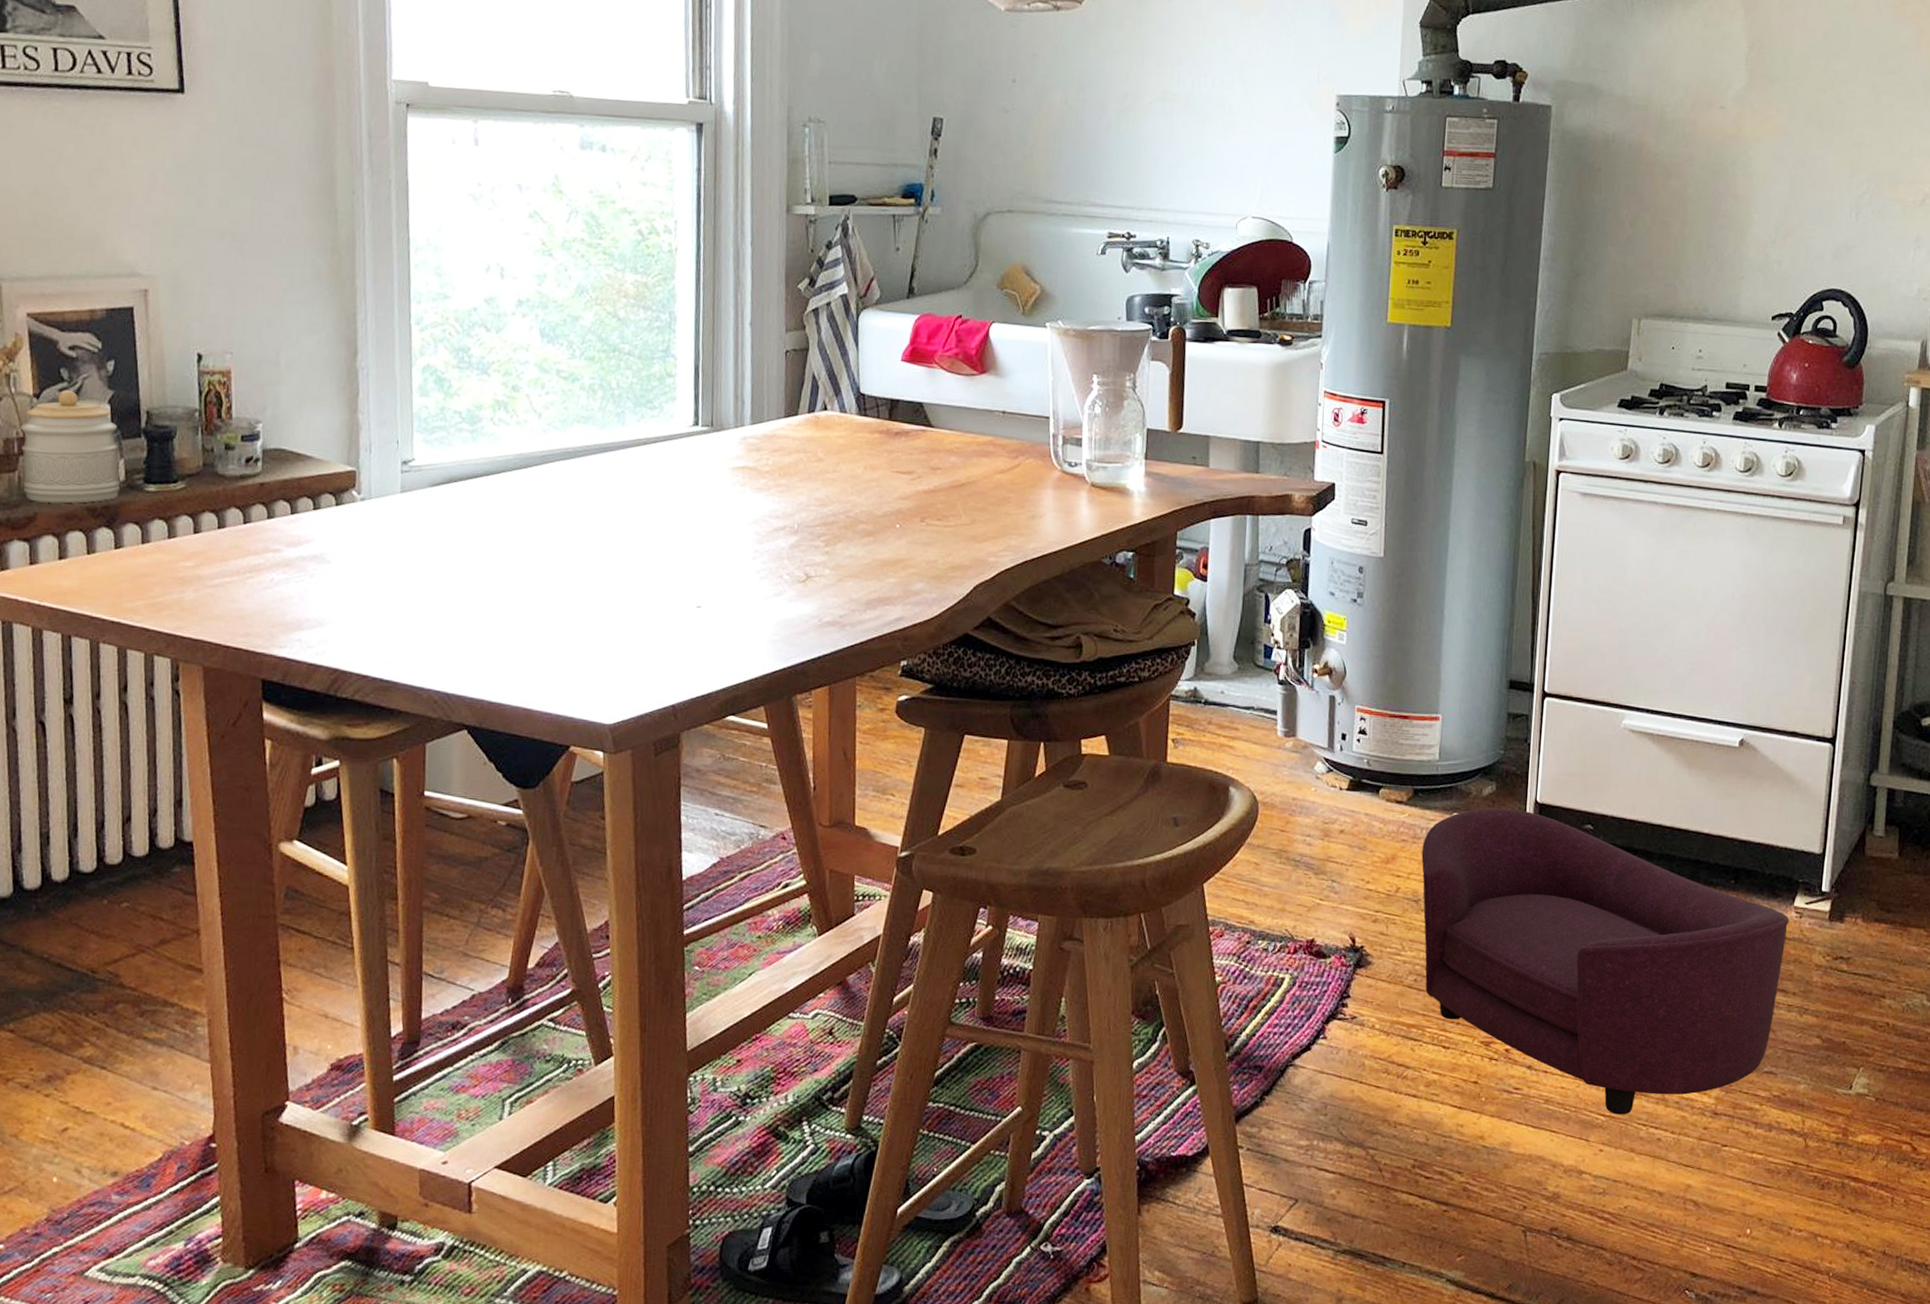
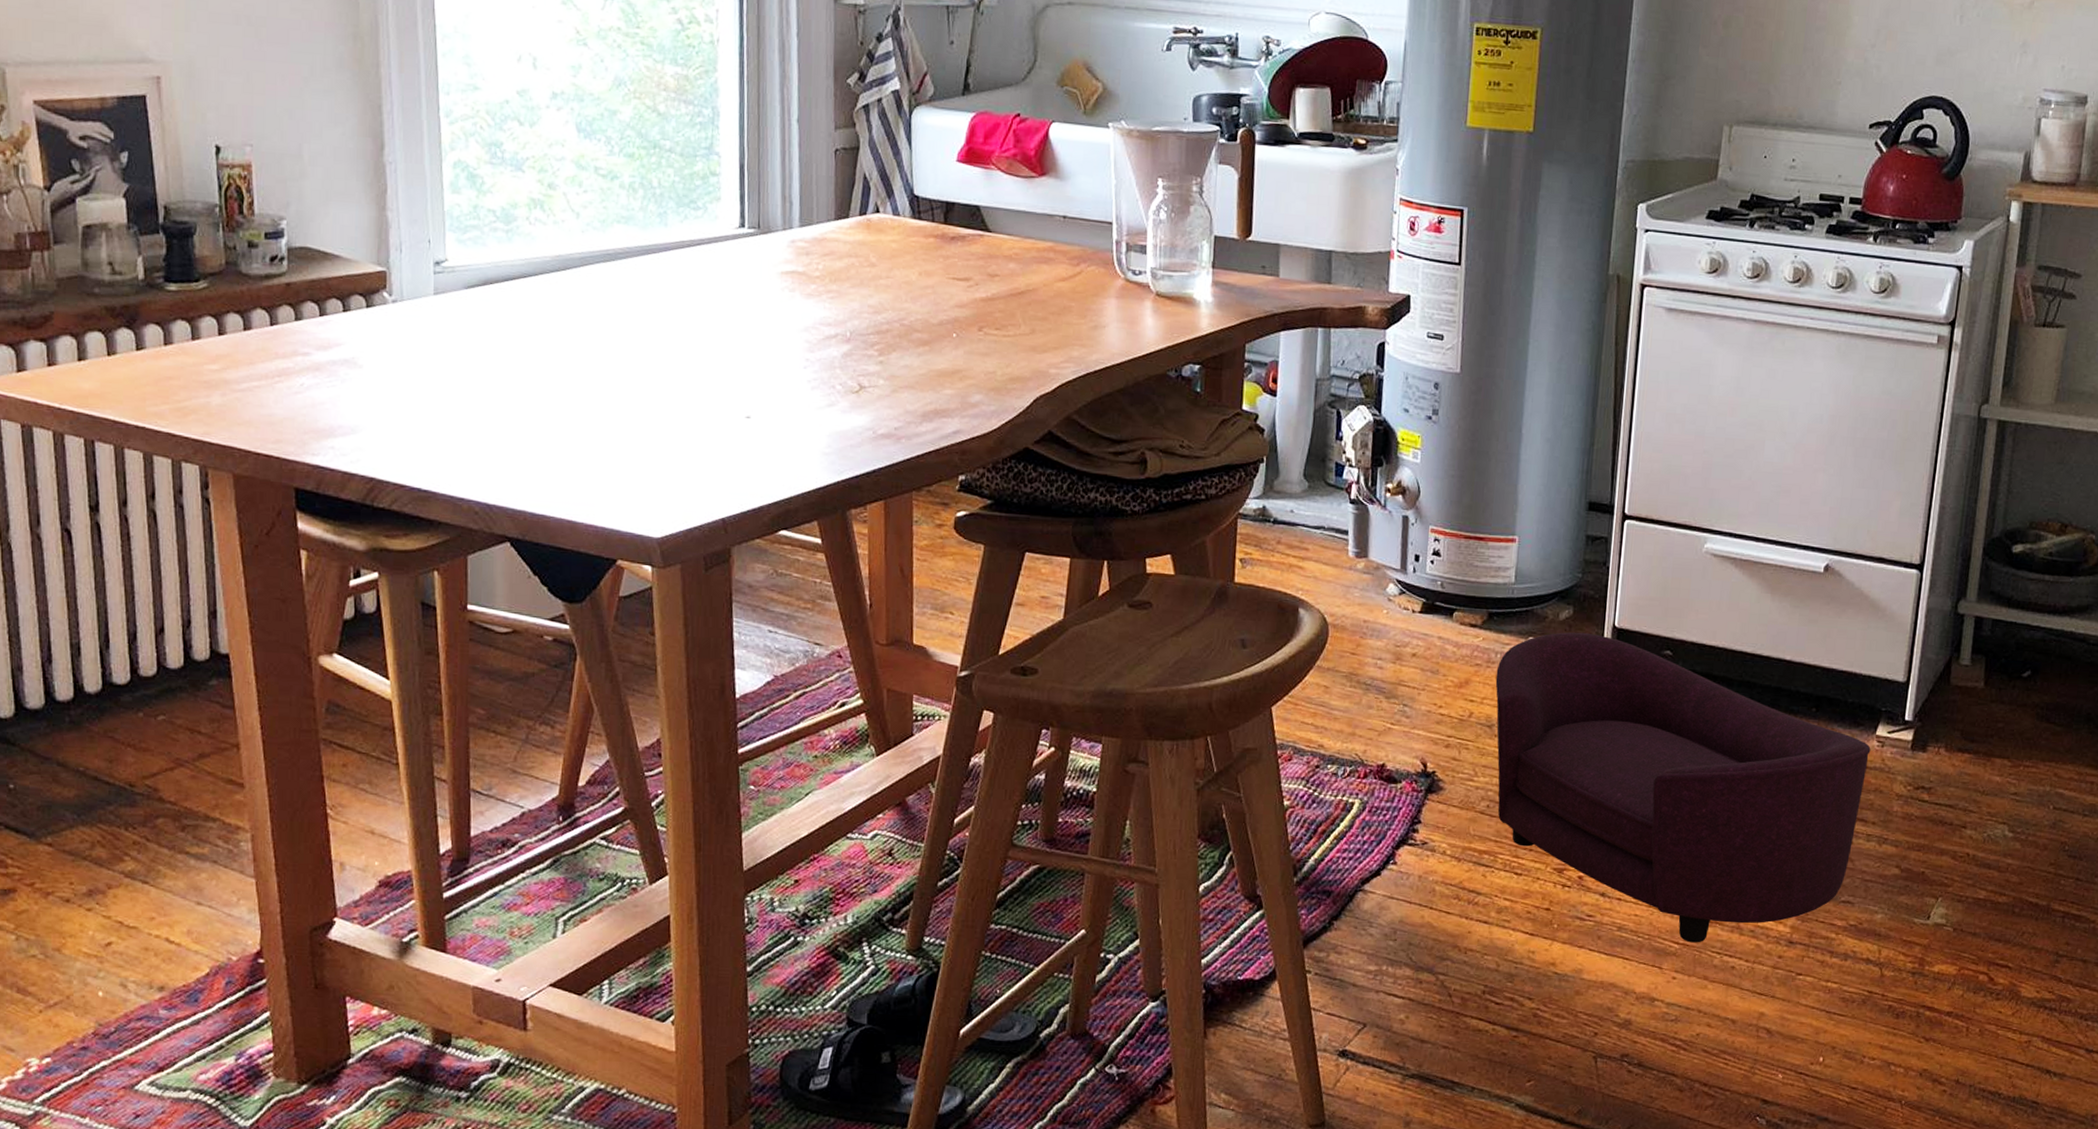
jar: present [20,390,121,504] -> none [31,182,140,303]

